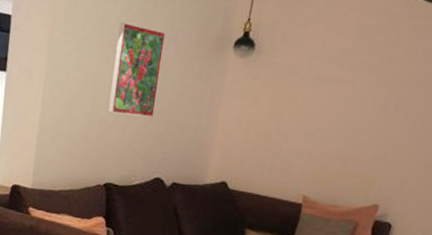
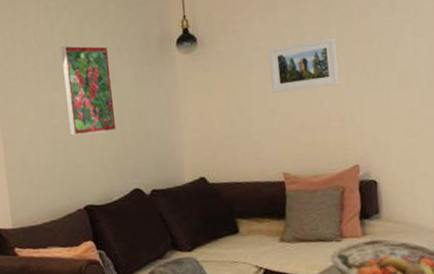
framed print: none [315,70,393,122] -> present [268,37,339,93]

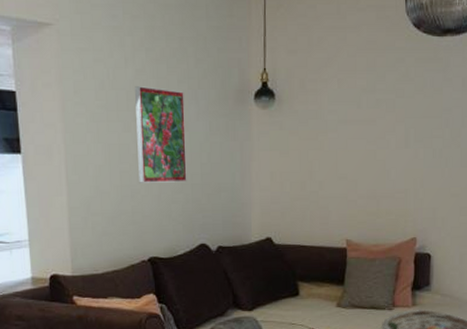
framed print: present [268,37,339,93] -> none [344,108,408,159]

